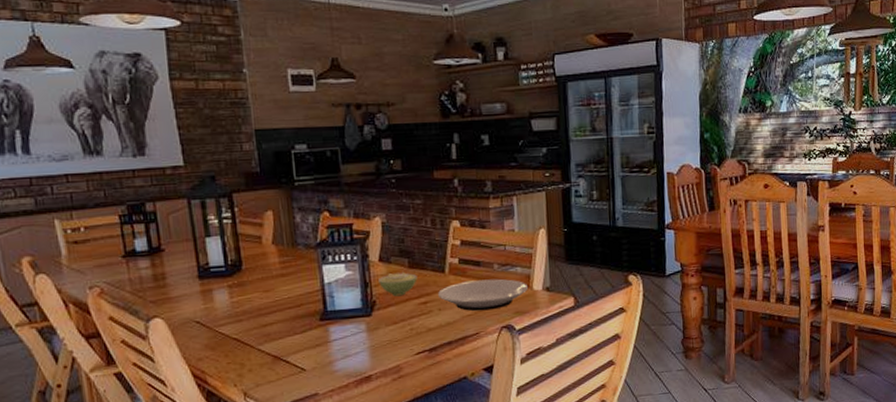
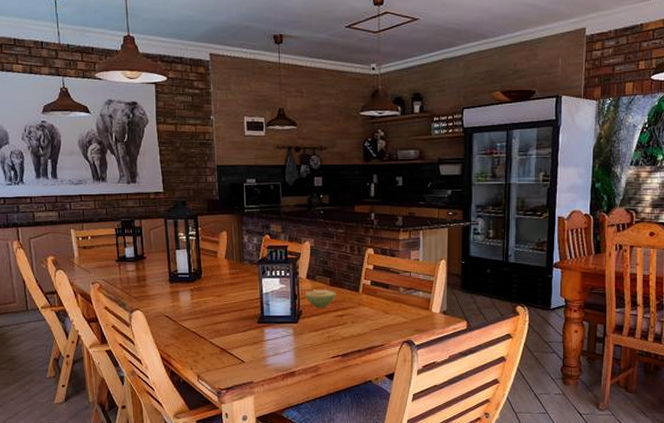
plate: present [438,279,528,311] -> none [352,300,427,326]

